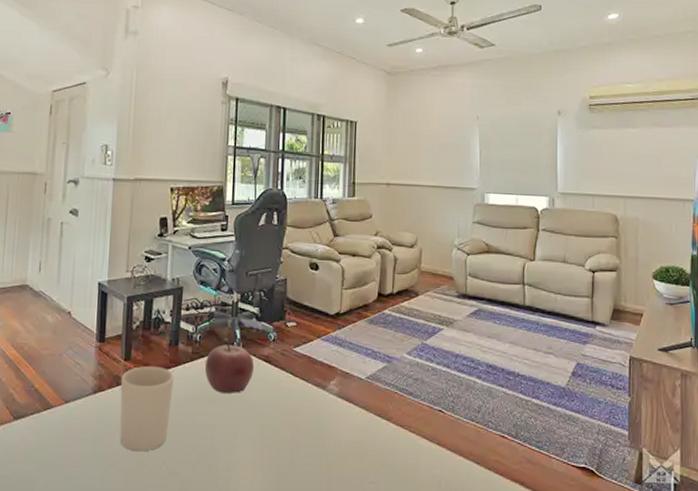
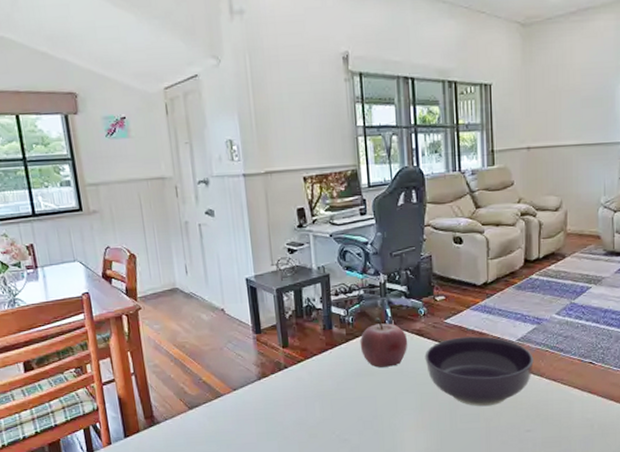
mug: present [119,365,174,452] -> none [282,349,333,426]
bowl: none [270,368,382,449] -> present [424,336,534,407]

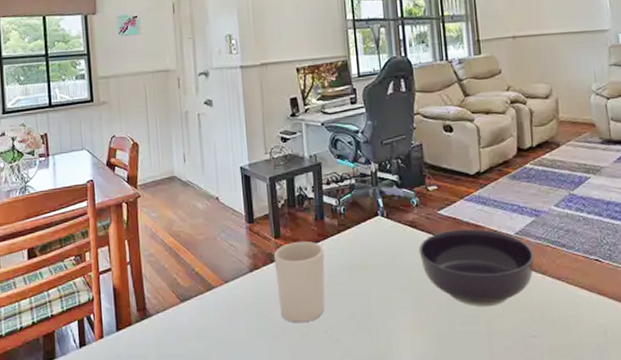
mug: none [282,349,333,426] -> present [274,241,325,323]
fruit: present [360,317,408,368] -> none [352,207,401,261]

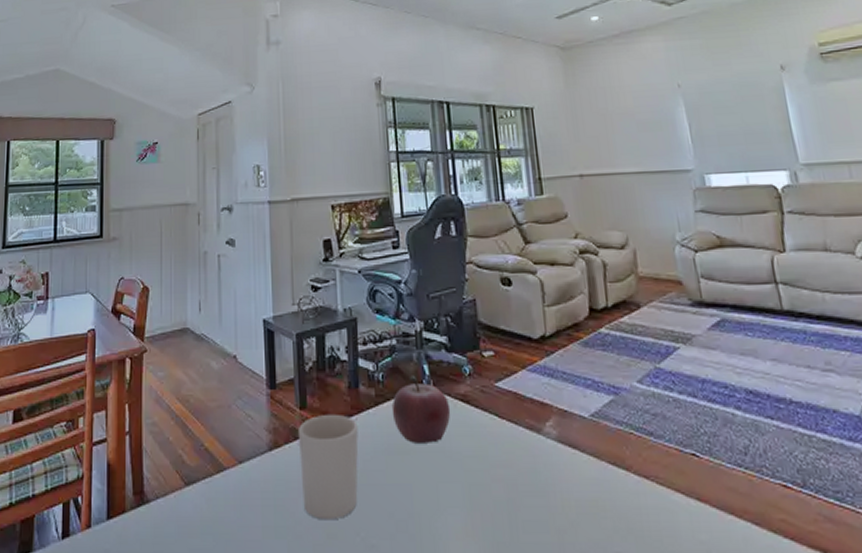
fruit: none [352,207,401,261] -> present [392,375,451,443]
bowl: present [418,228,535,307] -> none [472,407,615,511]

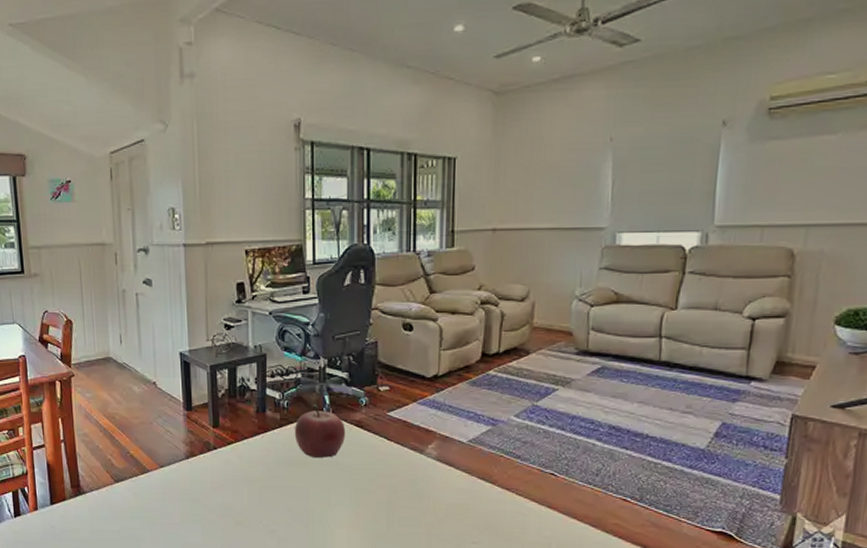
mug: present [299,413,359,520] -> none [212,432,264,512]

